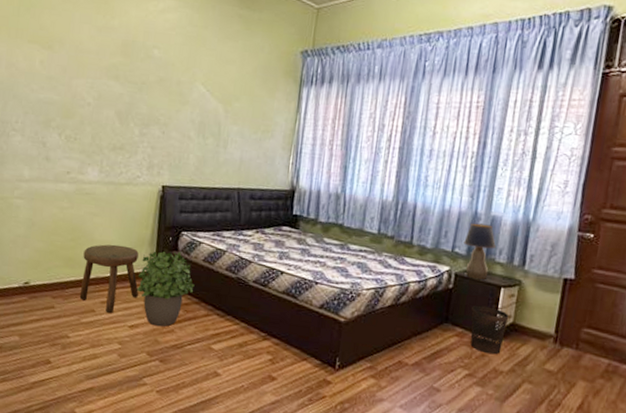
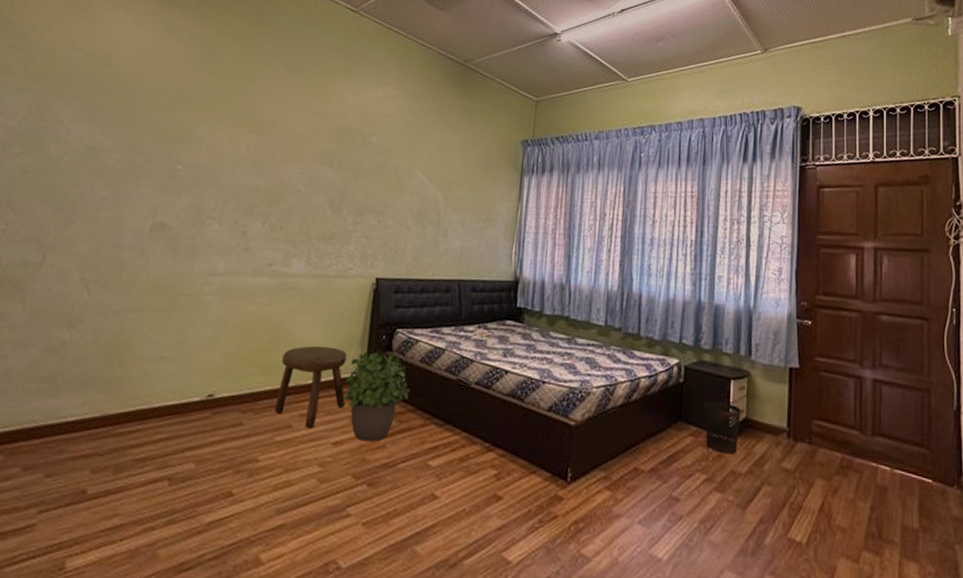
table lamp: present [463,223,497,281] -> none [690,312,722,373]

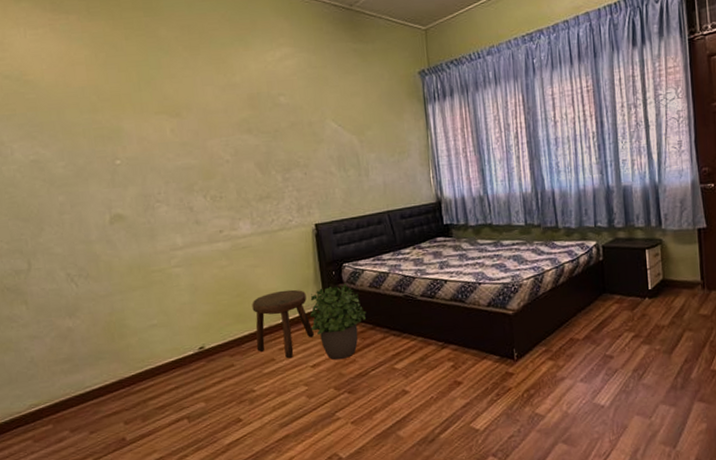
trash bin: present [704,400,742,455] -> none [624,269,659,313]

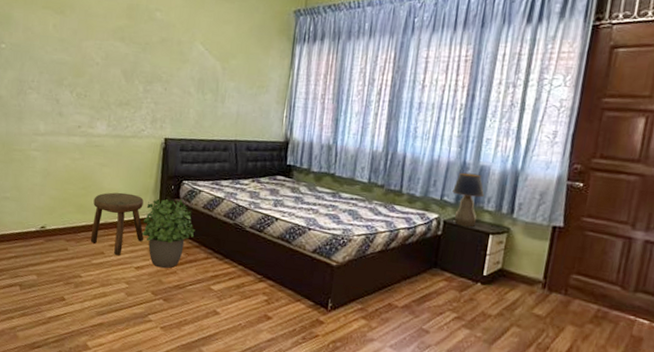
table lamp: none [603,195,633,248] -> present [452,172,485,228]

